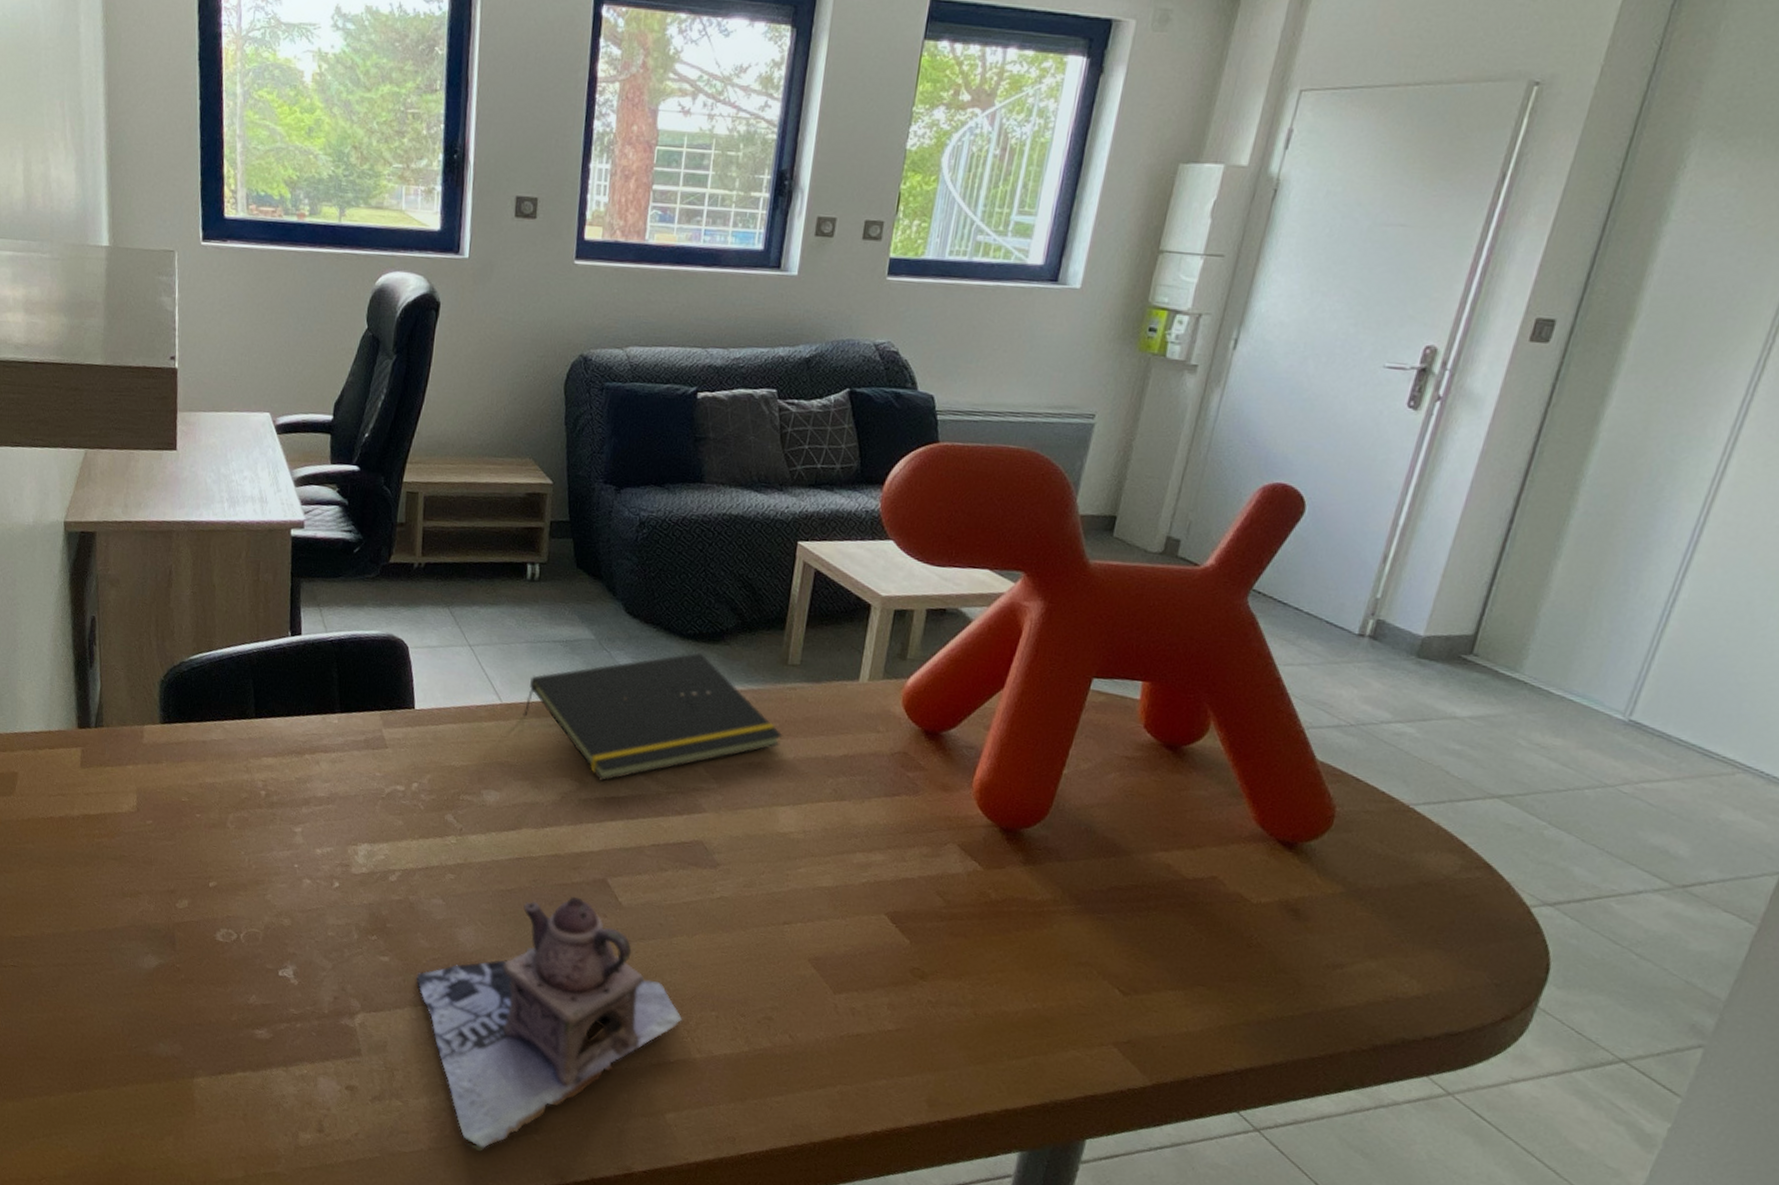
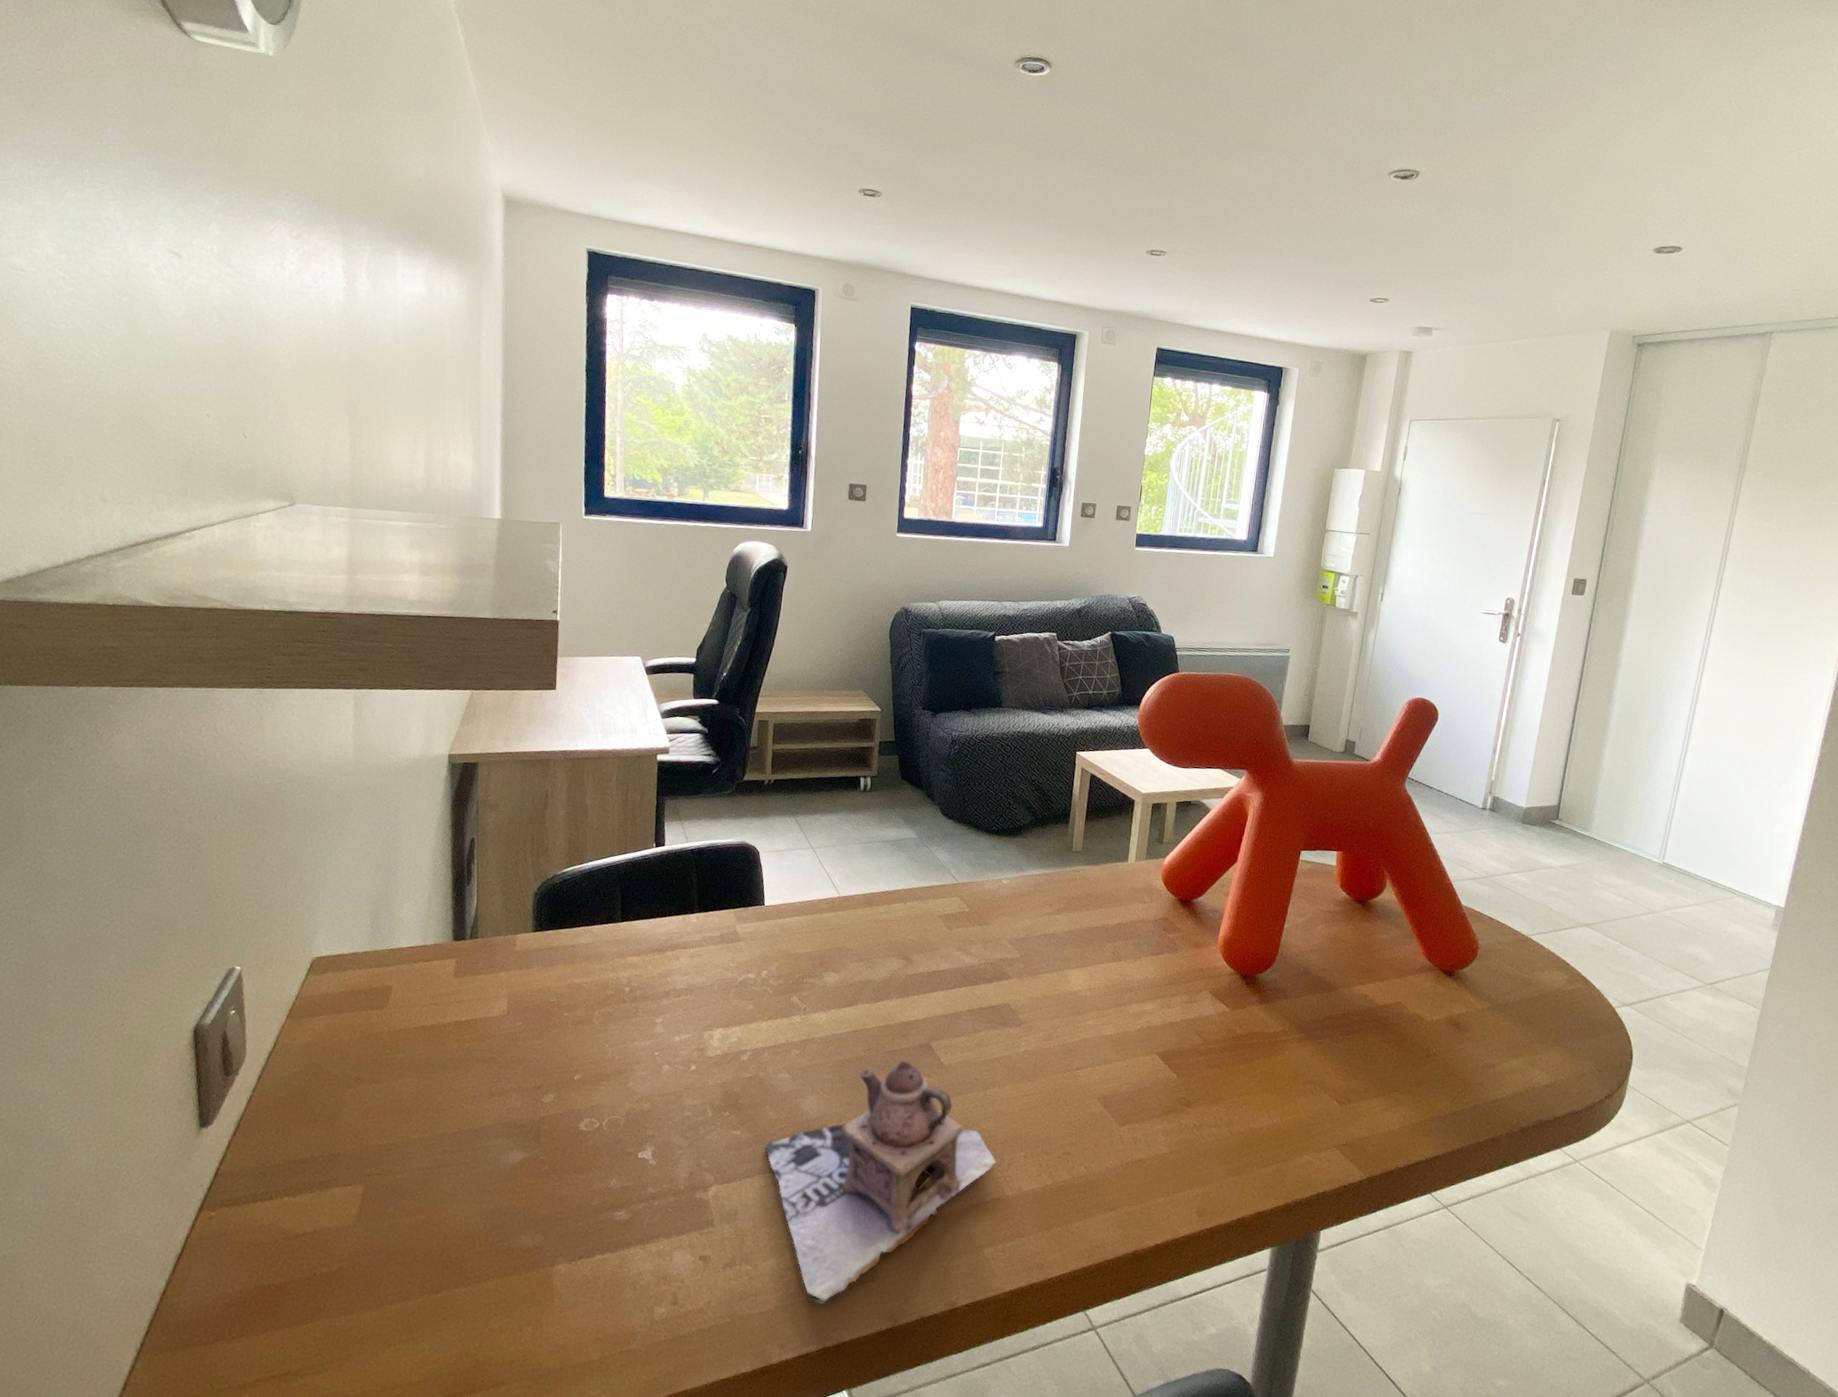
notepad: present [523,653,783,781] -> none [858,845,1071,958]

